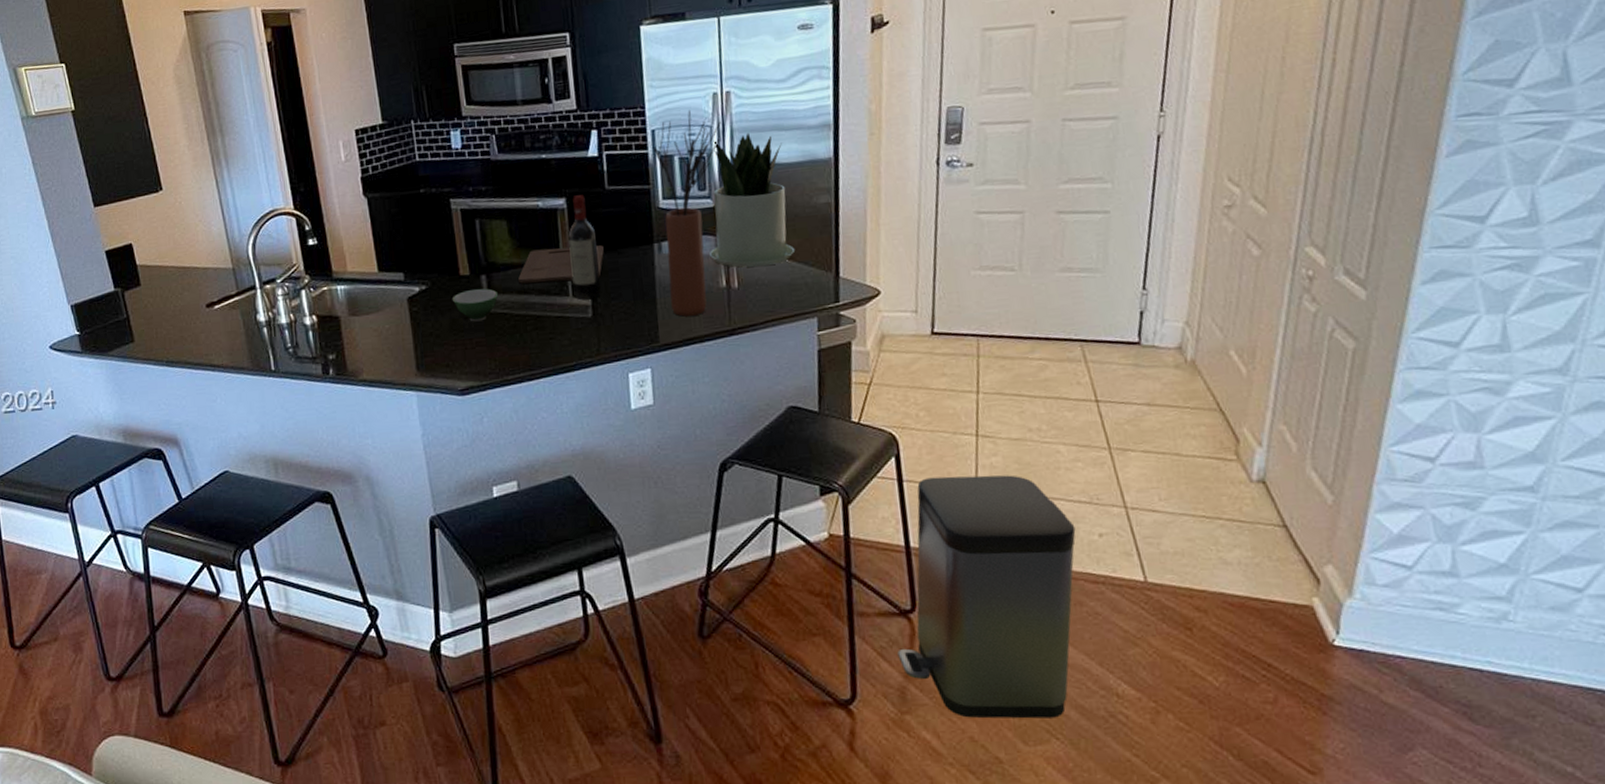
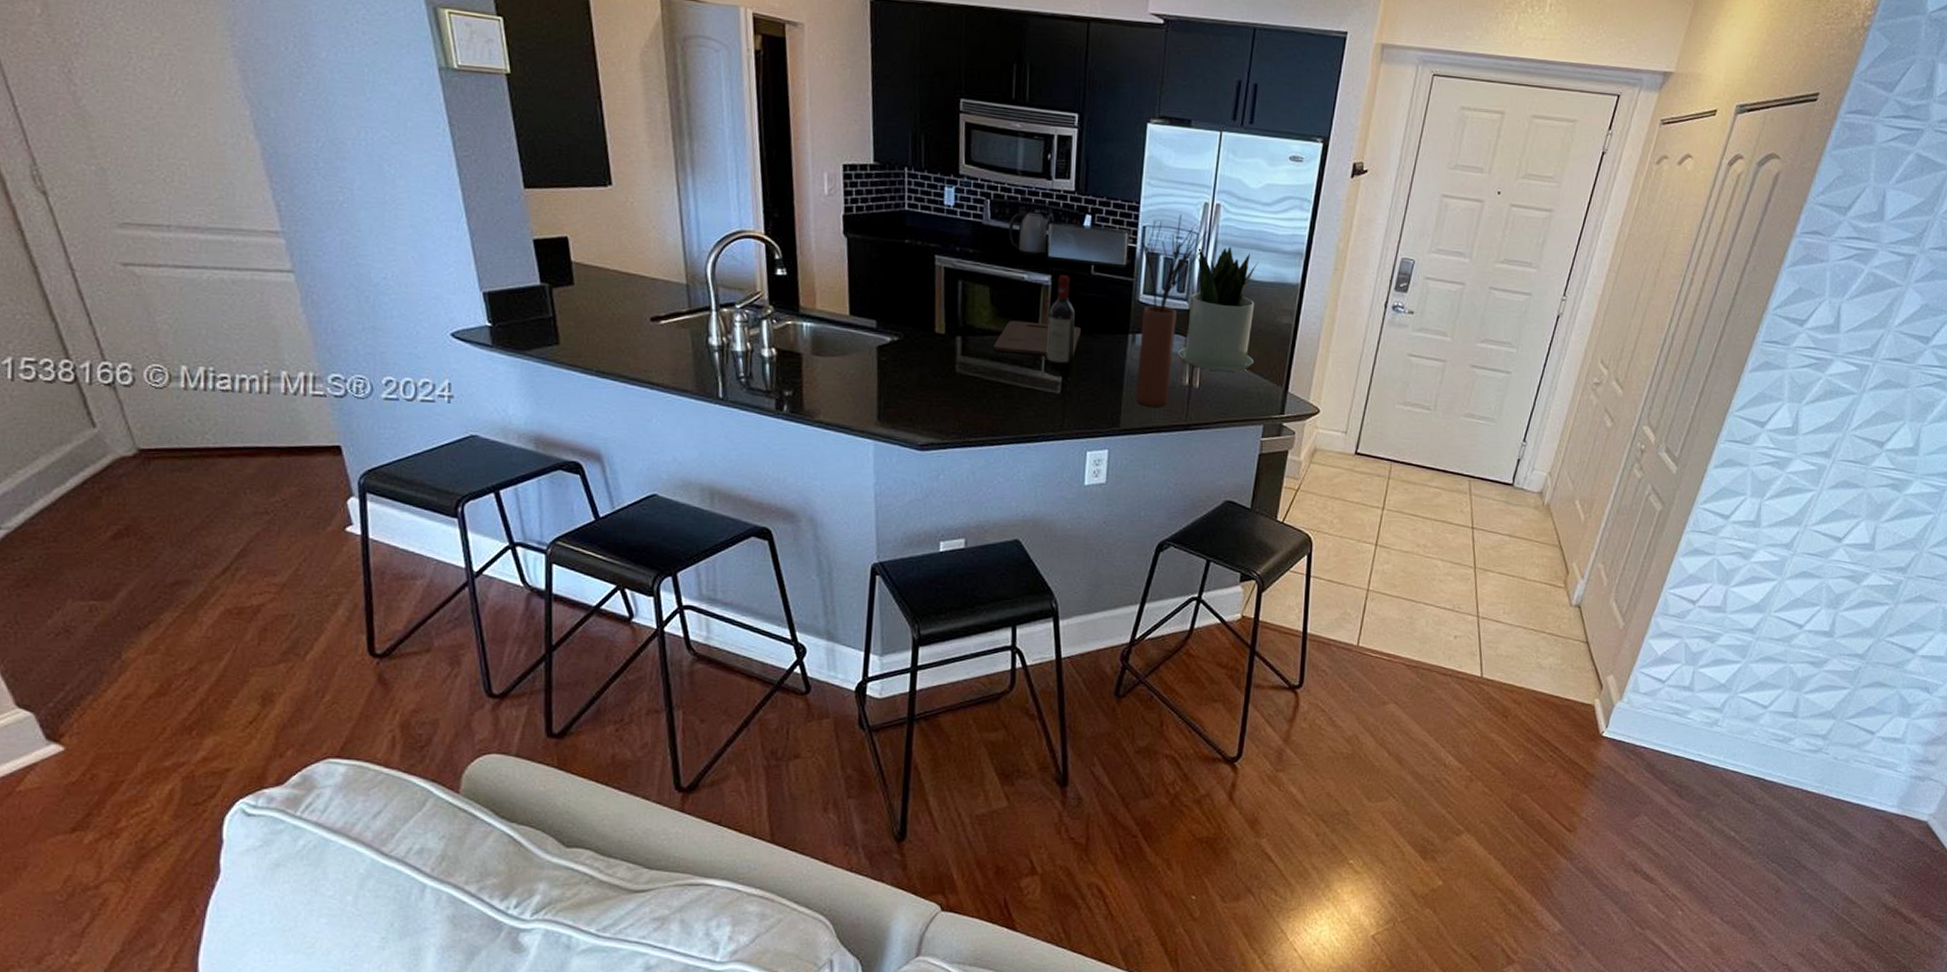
bowl: present [452,288,499,322] -> none [923,348,972,381]
kettle: none [516,137,557,183] -> present [1008,211,1049,258]
toaster: none [555,137,644,184] -> present [1046,222,1134,269]
pedal bin: present [897,475,1076,719] -> none [1281,576,1438,781]

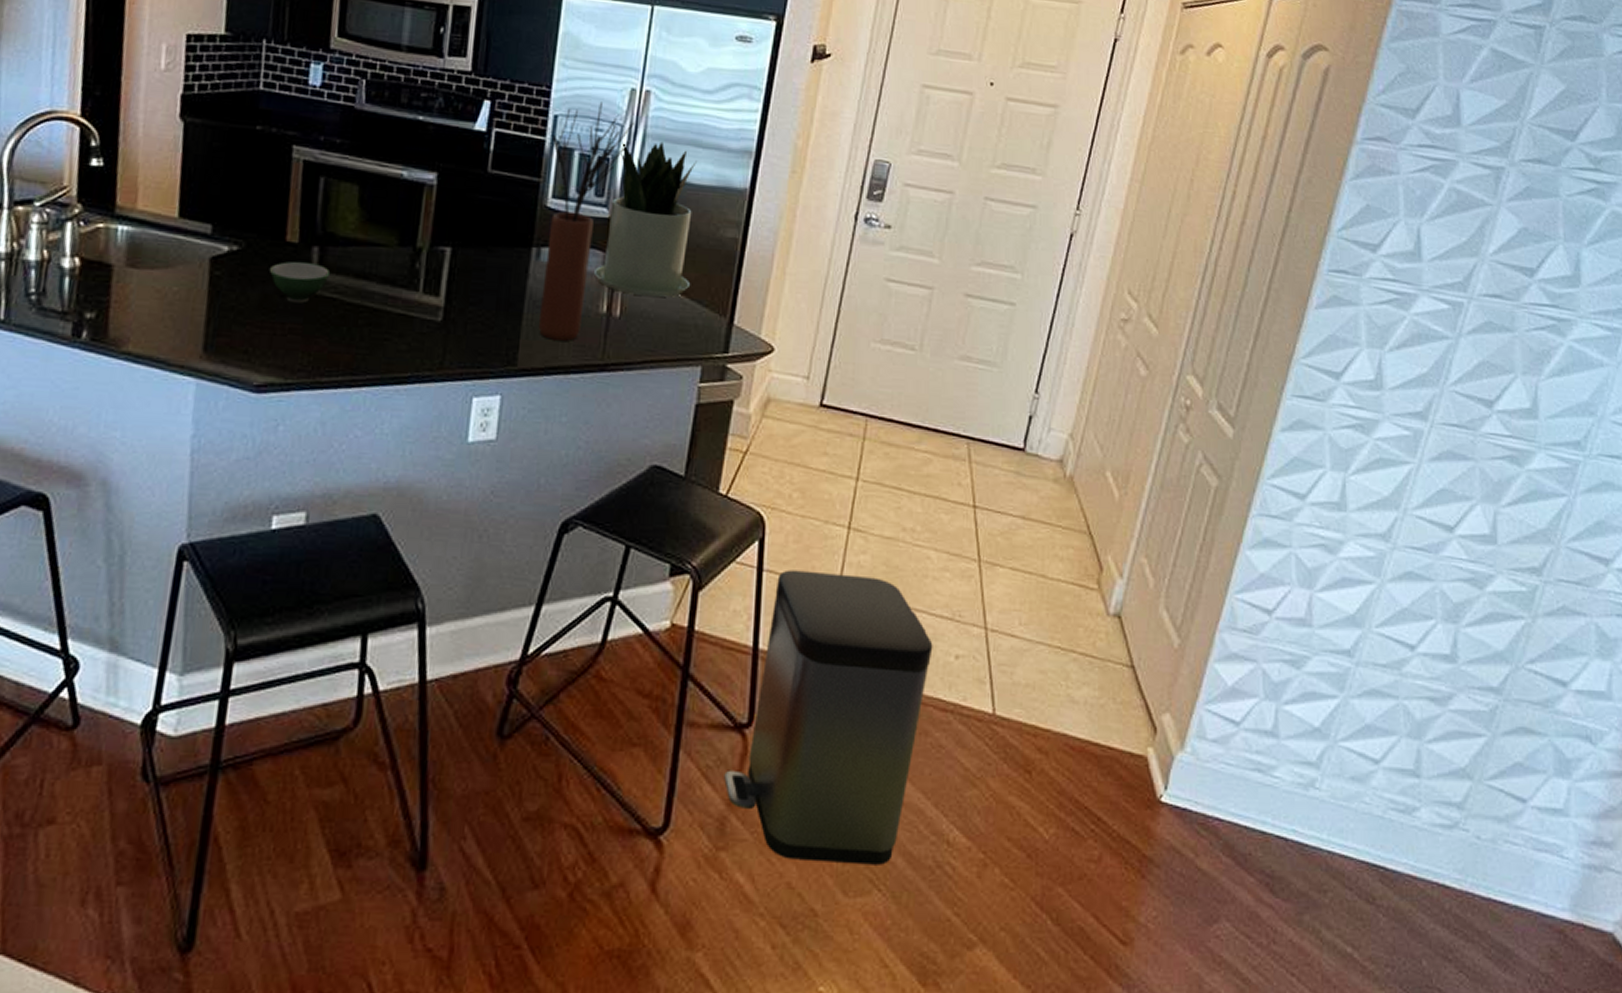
bowl: none [923,348,972,381] -> present [269,261,331,304]
cutting board: present [994,320,1081,358] -> none [359,227,472,277]
kettle: present [1008,211,1049,258] -> none [386,94,438,151]
toaster: present [1046,222,1134,269] -> none [432,107,542,166]
wine bottle: present [1046,275,1075,377] -> none [424,172,466,301]
pedal bin: none [1281,576,1438,781] -> present [724,570,933,865]

